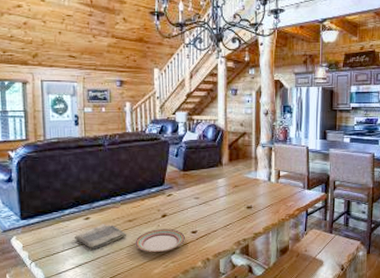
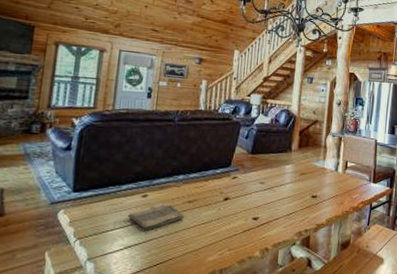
plate: present [135,229,185,252] -> none [192,213,245,238]

